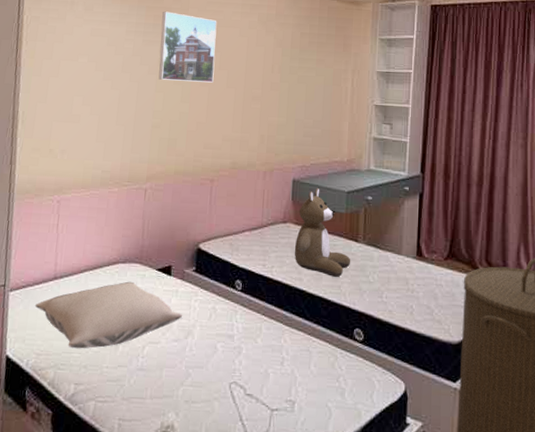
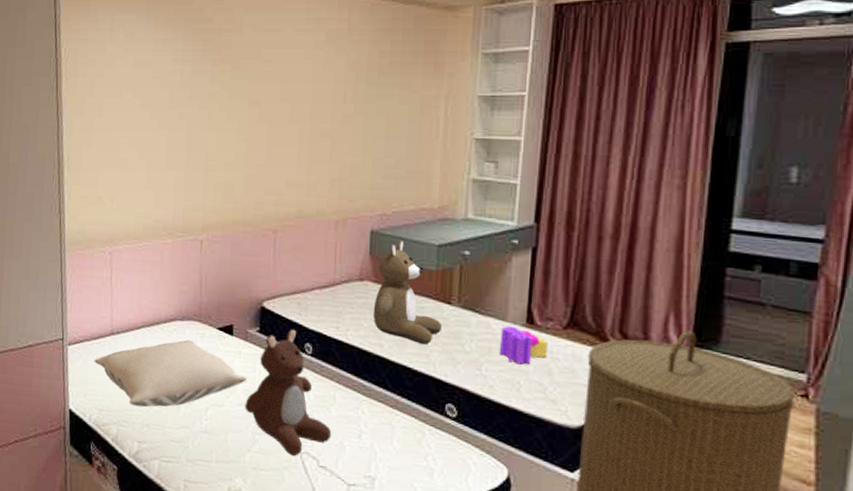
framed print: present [158,11,217,83] -> none [210,34,276,117]
teddy bear: none [179,267,258,387] -> present [245,329,332,457]
toy blocks: none [396,259,433,291] -> present [499,326,548,365]

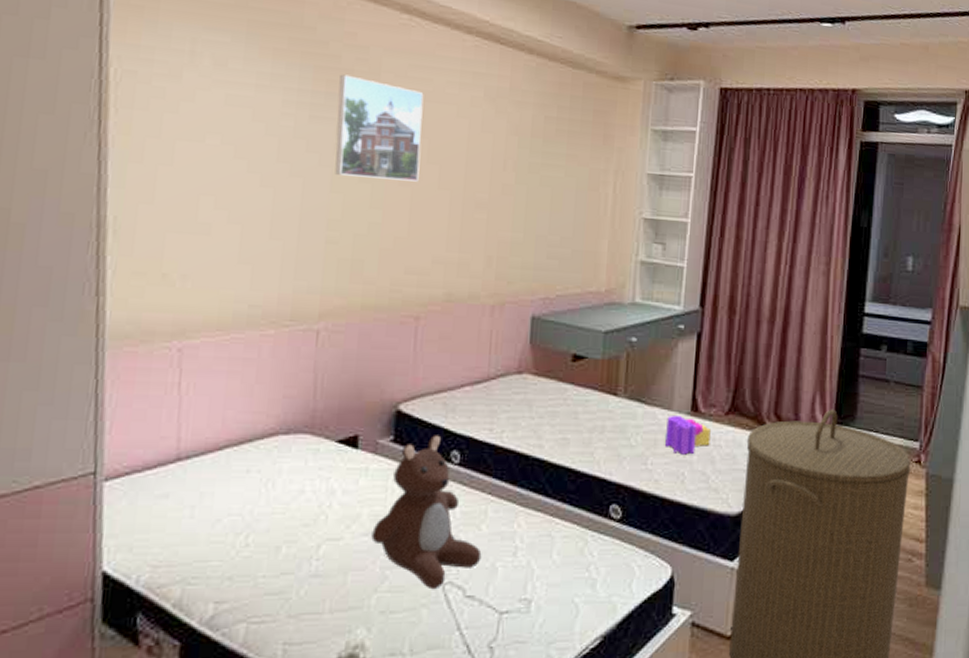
pillow: present [93,340,248,408] -> none [146,459,376,555]
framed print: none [210,34,276,117] -> present [335,74,424,182]
teddy bear: present [372,241,443,345] -> none [532,327,608,443]

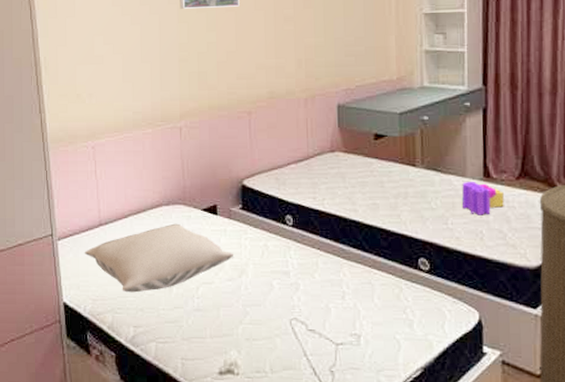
pillow: none [146,459,376,555] -> present [84,223,234,293]
teddy bear: present [371,435,482,590] -> none [234,203,317,324]

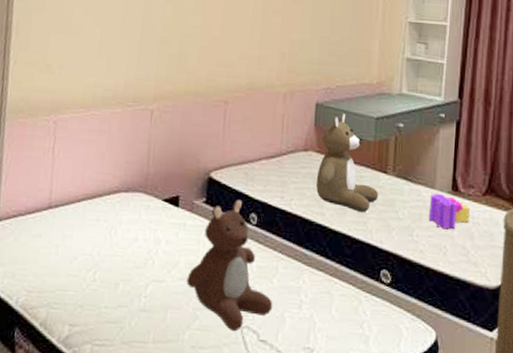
pillow: present [84,223,234,293] -> none [26,212,191,287]
teddy bear: none [234,203,317,324] -> present [186,199,273,332]
teddy bear: none [345,112,410,207] -> present [315,113,379,213]

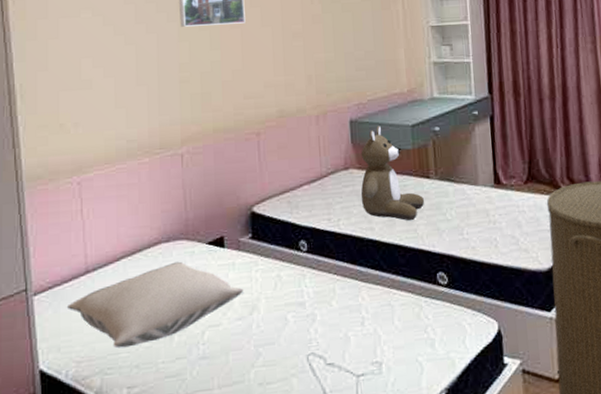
pillow: none [26,212,191,287] -> present [66,261,244,349]
teddy bear: present [186,199,273,332] -> none [244,229,336,361]
toy blocks: present [428,194,470,230] -> none [475,189,515,223]

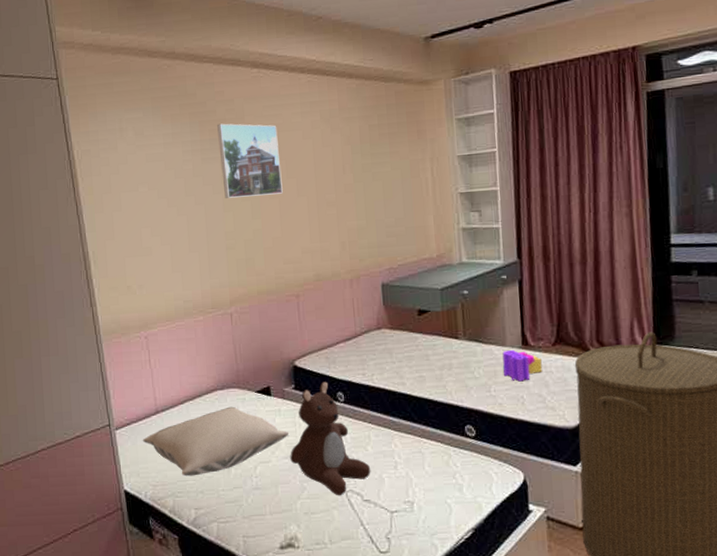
teddy bear: none [244,229,336,361] -> present [290,381,371,496]
teddy bear: present [360,126,425,221] -> none [392,289,454,378]
toy blocks: none [475,189,515,223] -> present [502,350,542,382]

